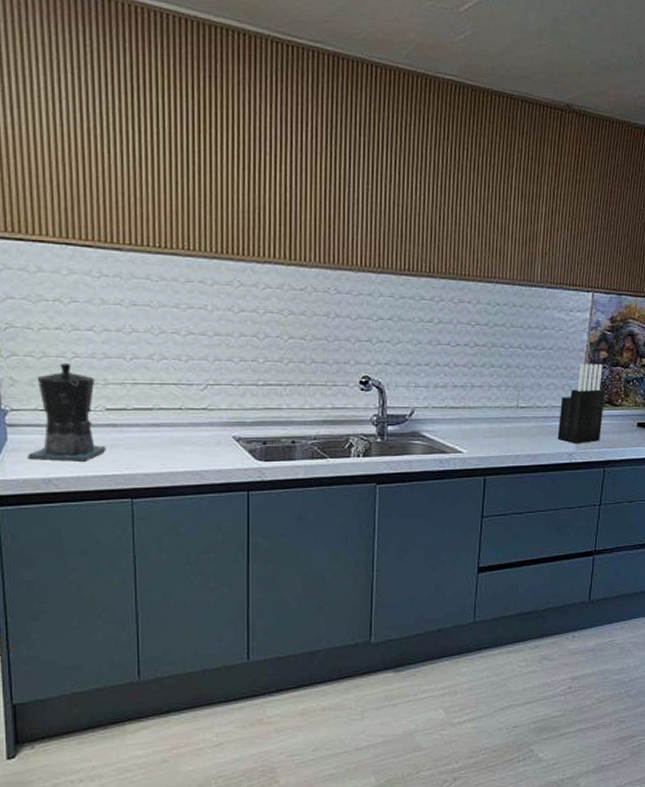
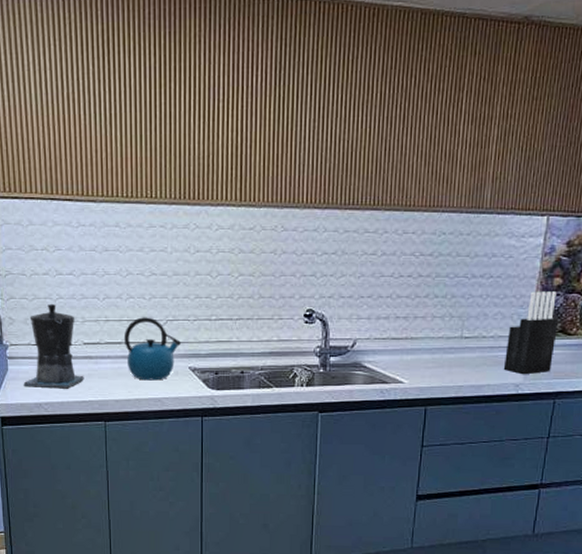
kettle: none [155,380,225,451] -> present [123,317,182,381]

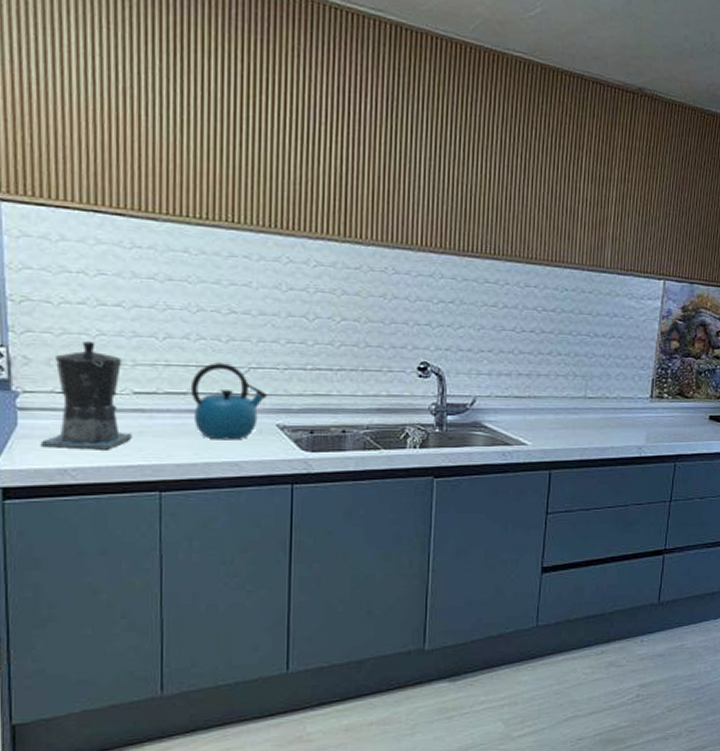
knife block: present [503,291,559,374] -> none [626,353,677,436]

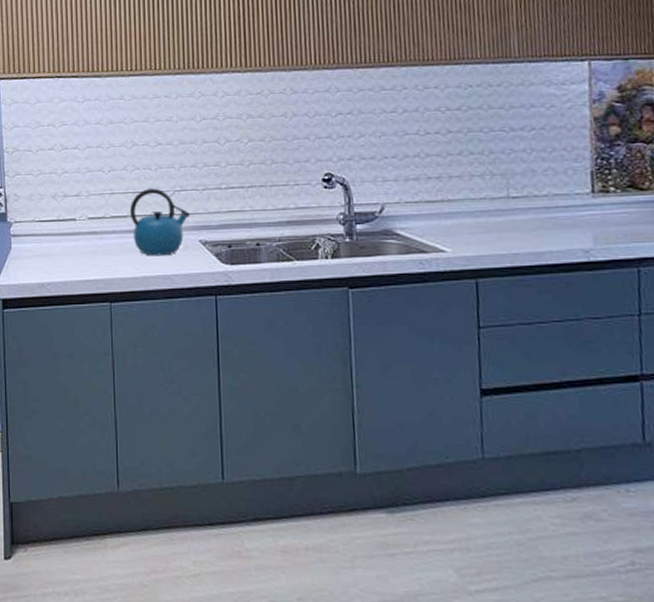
coffee maker: present [40,340,132,450] -> none [26,178,89,267]

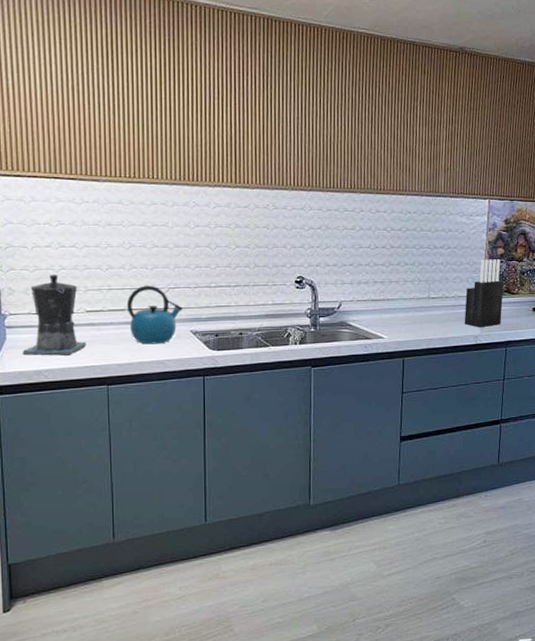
coffee maker: none [26,178,89,267] -> present [22,274,87,356]
knife block: none [564,141,627,237] -> present [464,259,504,327]

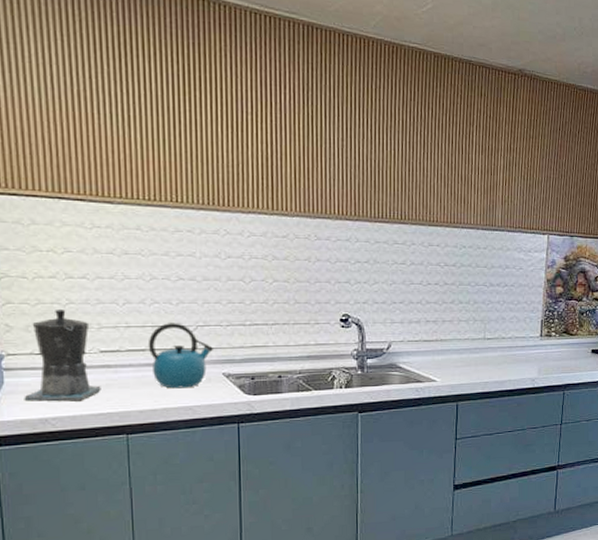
knife block: present [464,259,504,327] -> none [521,298,563,370]

